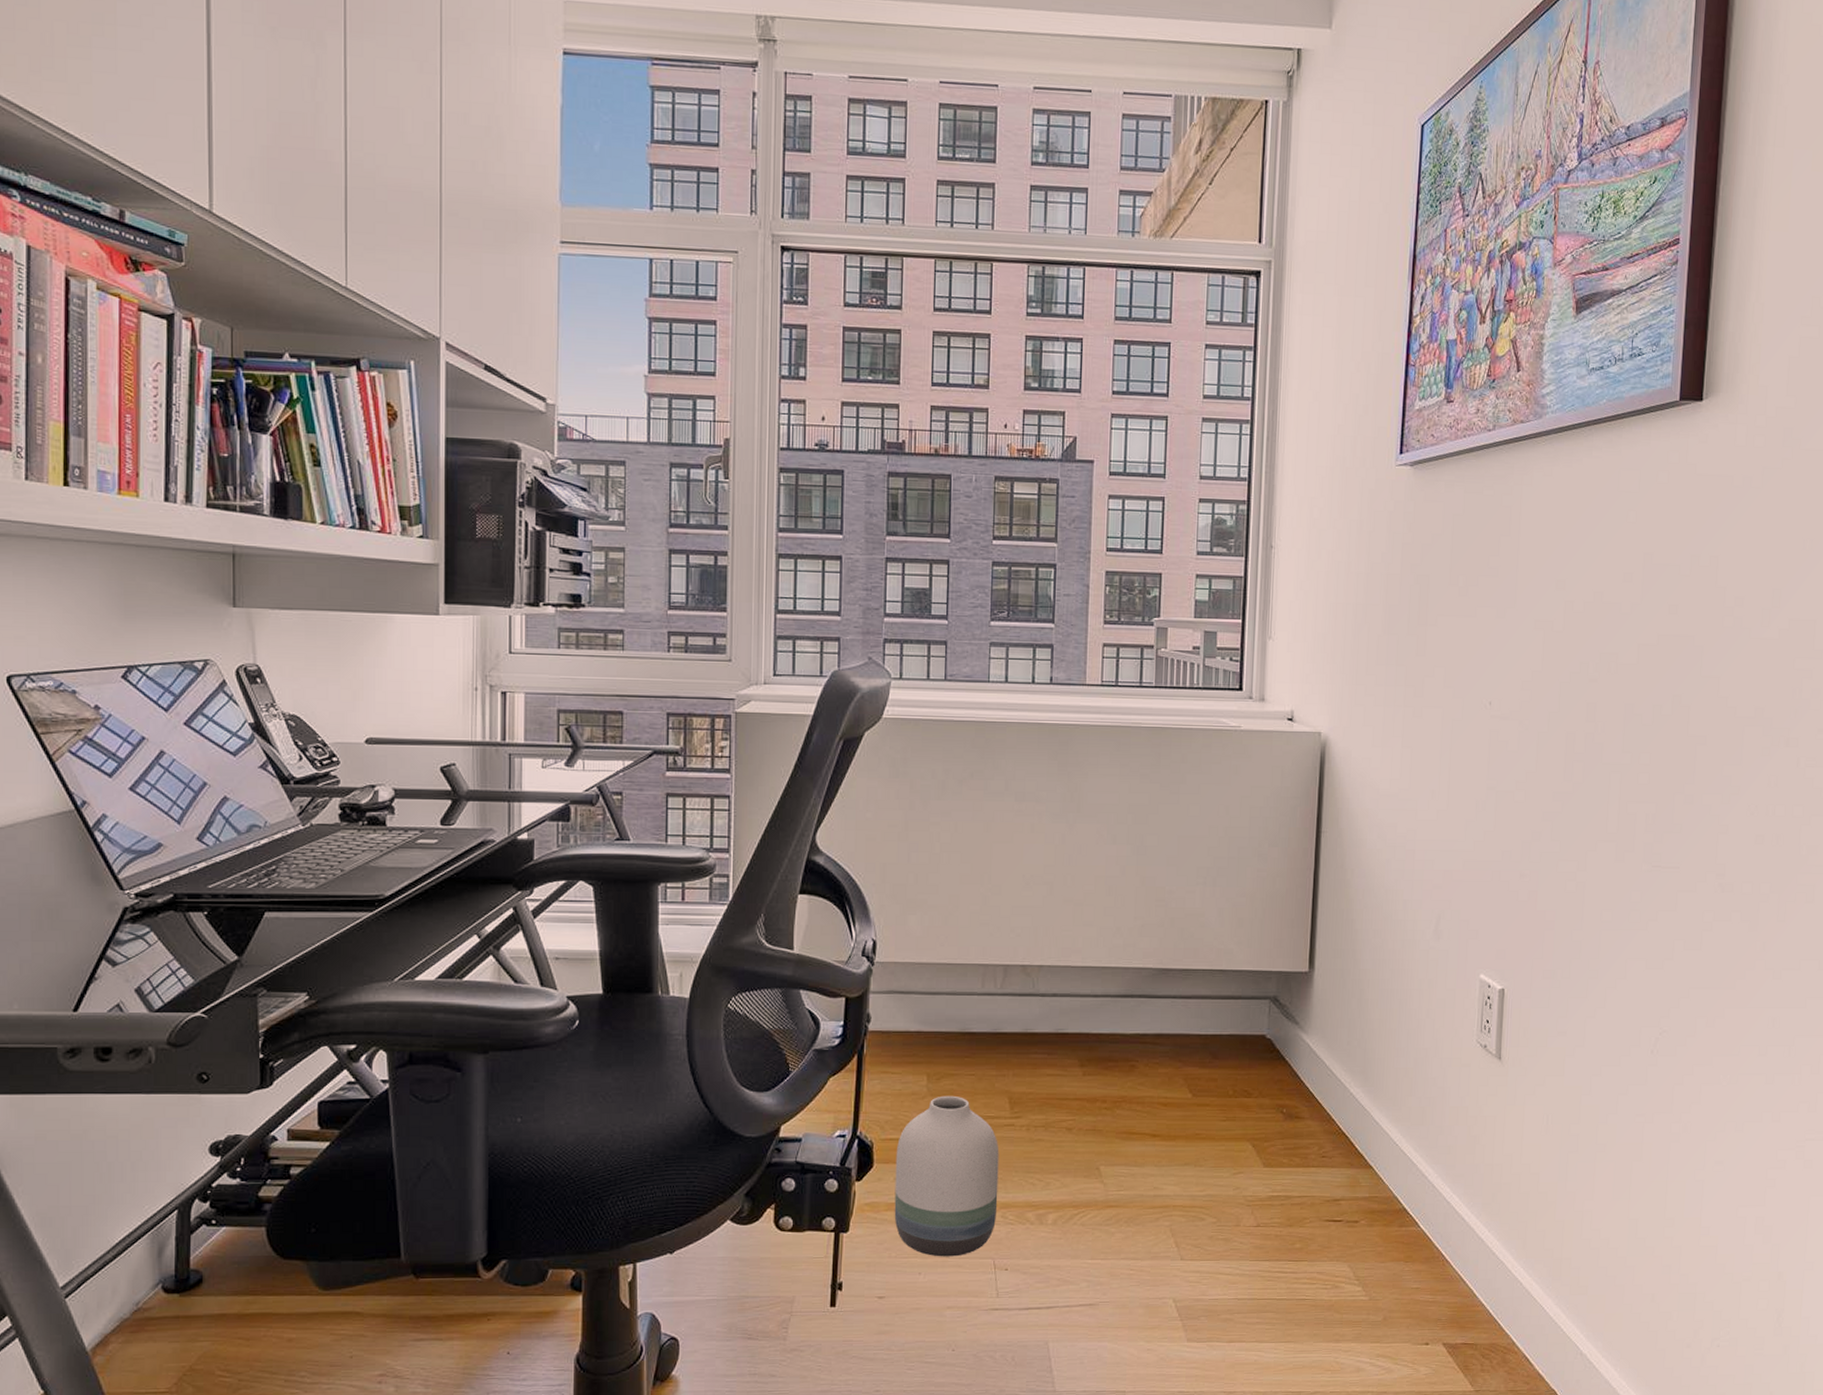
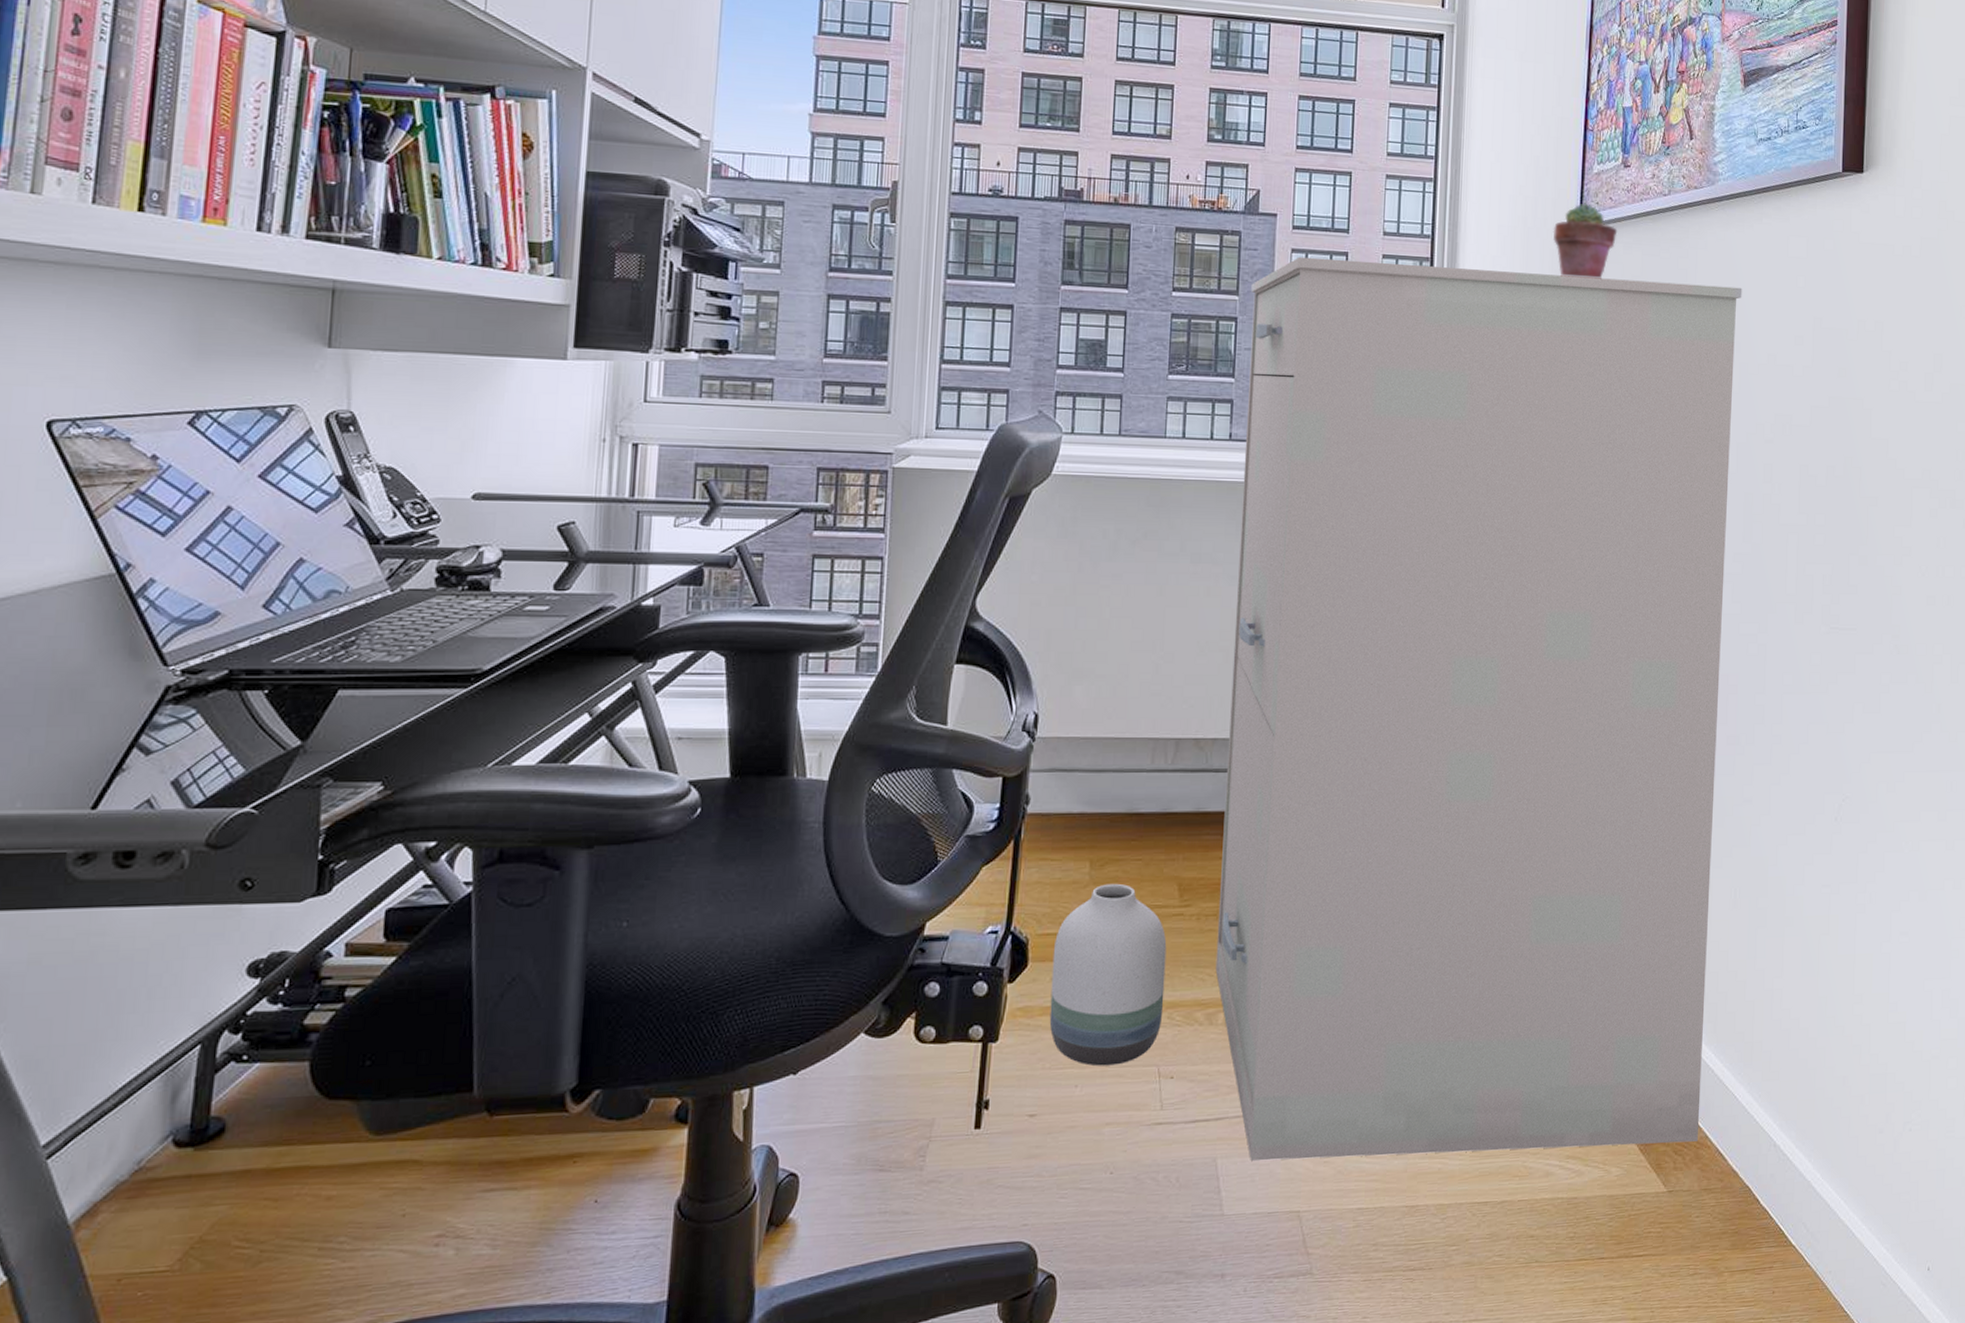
filing cabinet: none [1045,502,1569,1348] -> present [1215,256,1742,1161]
potted succulent: none [1372,441,1439,519] -> present [1553,203,1618,279]

